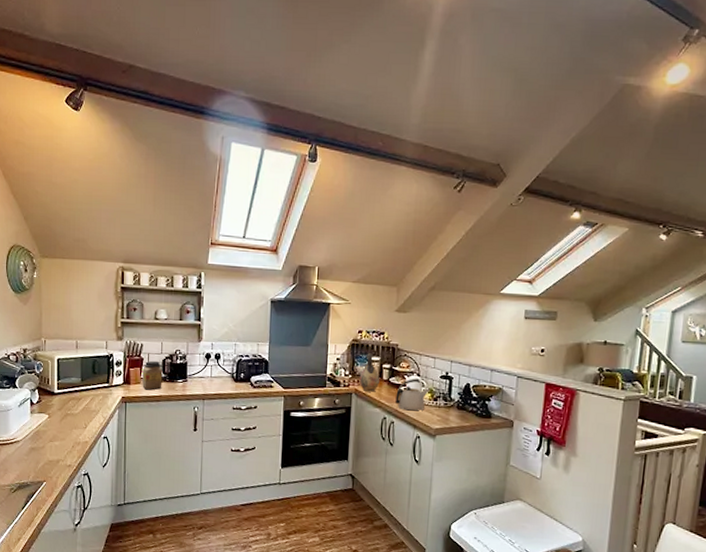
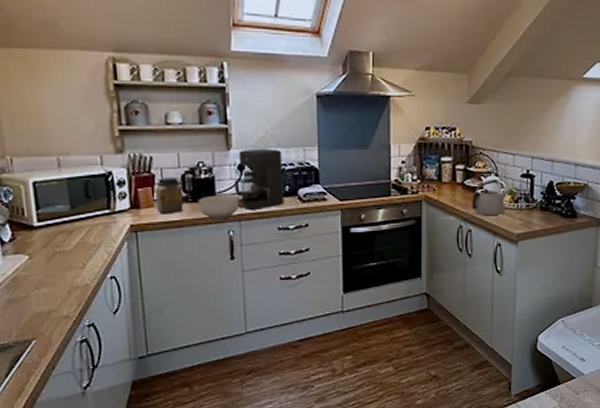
bowl: none [173,377,205,398] -> present [198,195,240,220]
coffee maker: none [202,341,241,391] -> present [235,148,284,210]
ceramic jug: present [359,353,380,392] -> none [429,153,454,198]

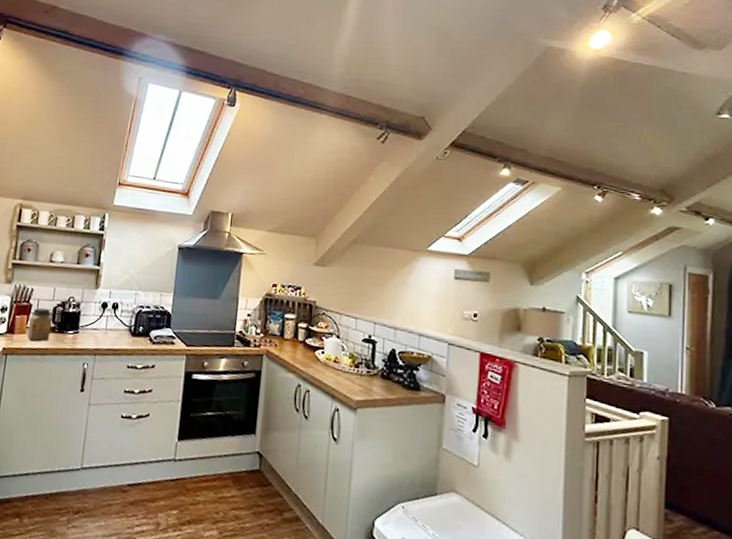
bowl: present [198,195,240,220] -> none [62,328,99,353]
coffee maker: present [235,148,284,210] -> none [95,289,142,346]
kettle: present [472,179,509,216] -> none [312,341,350,378]

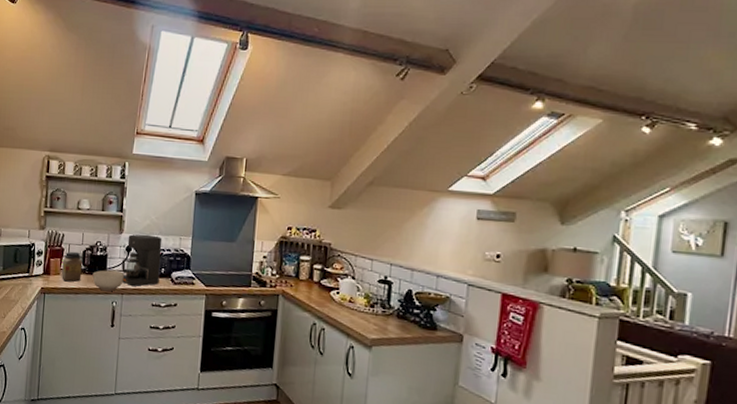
bowl: none [62,328,99,353] -> present [92,270,125,292]
coffee maker: none [95,289,142,346] -> present [122,234,162,286]

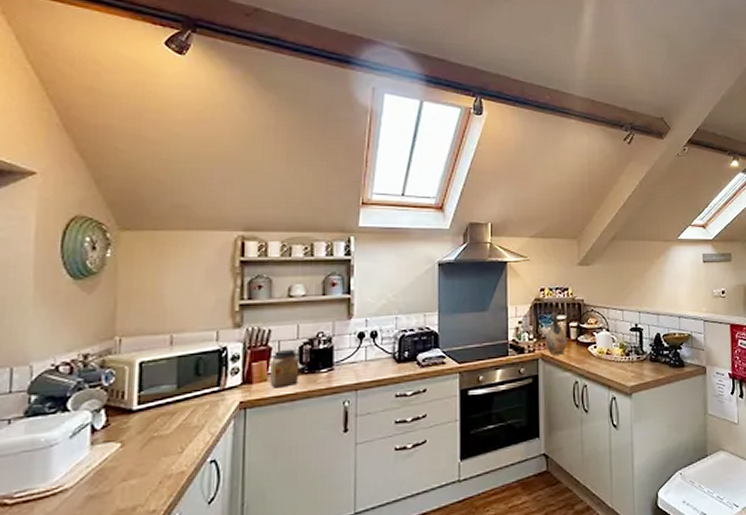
bowl: present [92,270,125,292] -> none [314,363,358,391]
coffee maker: present [122,234,162,286] -> none [354,316,403,378]
ceramic jug: none [287,252,311,295] -> present [545,312,568,355]

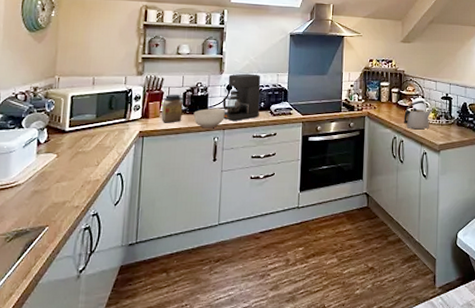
bowl: none [314,363,358,391] -> present [193,108,226,129]
coffee maker: none [354,316,403,378] -> present [223,73,261,121]
ceramic jug: present [545,312,568,355] -> none [371,79,390,114]
kettle: none [586,334,621,371] -> present [404,100,433,130]

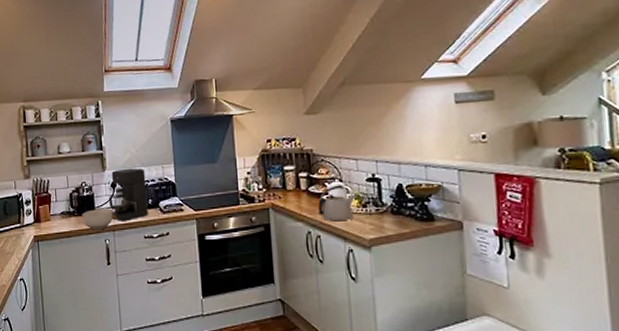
jar: present [161,94,183,123] -> none [51,195,72,227]

